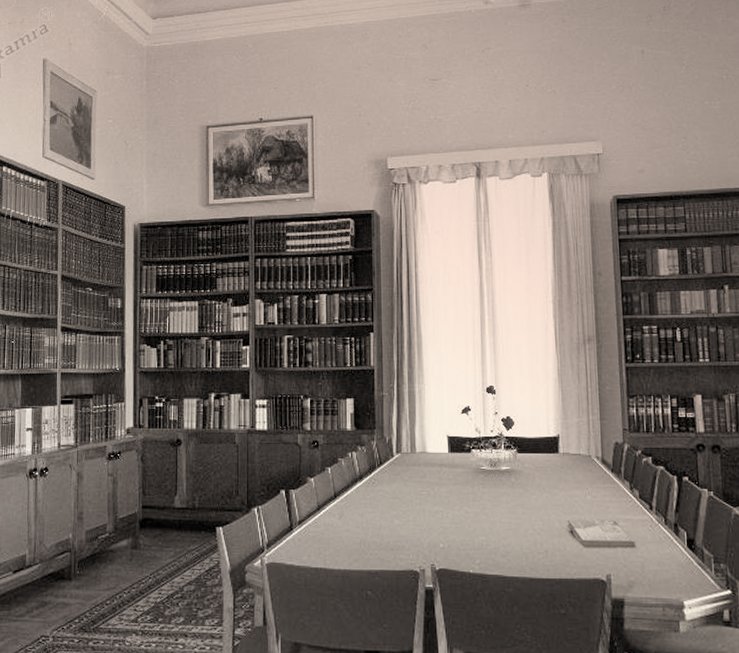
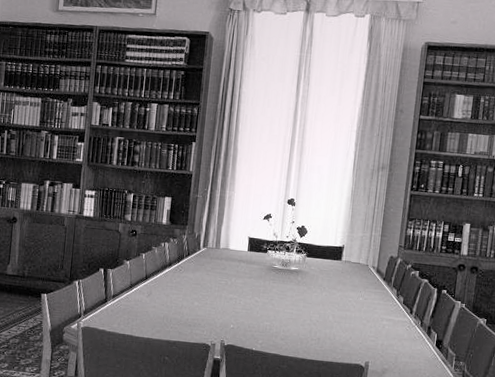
book: present [567,519,635,547] -> none [339,315,393,342]

